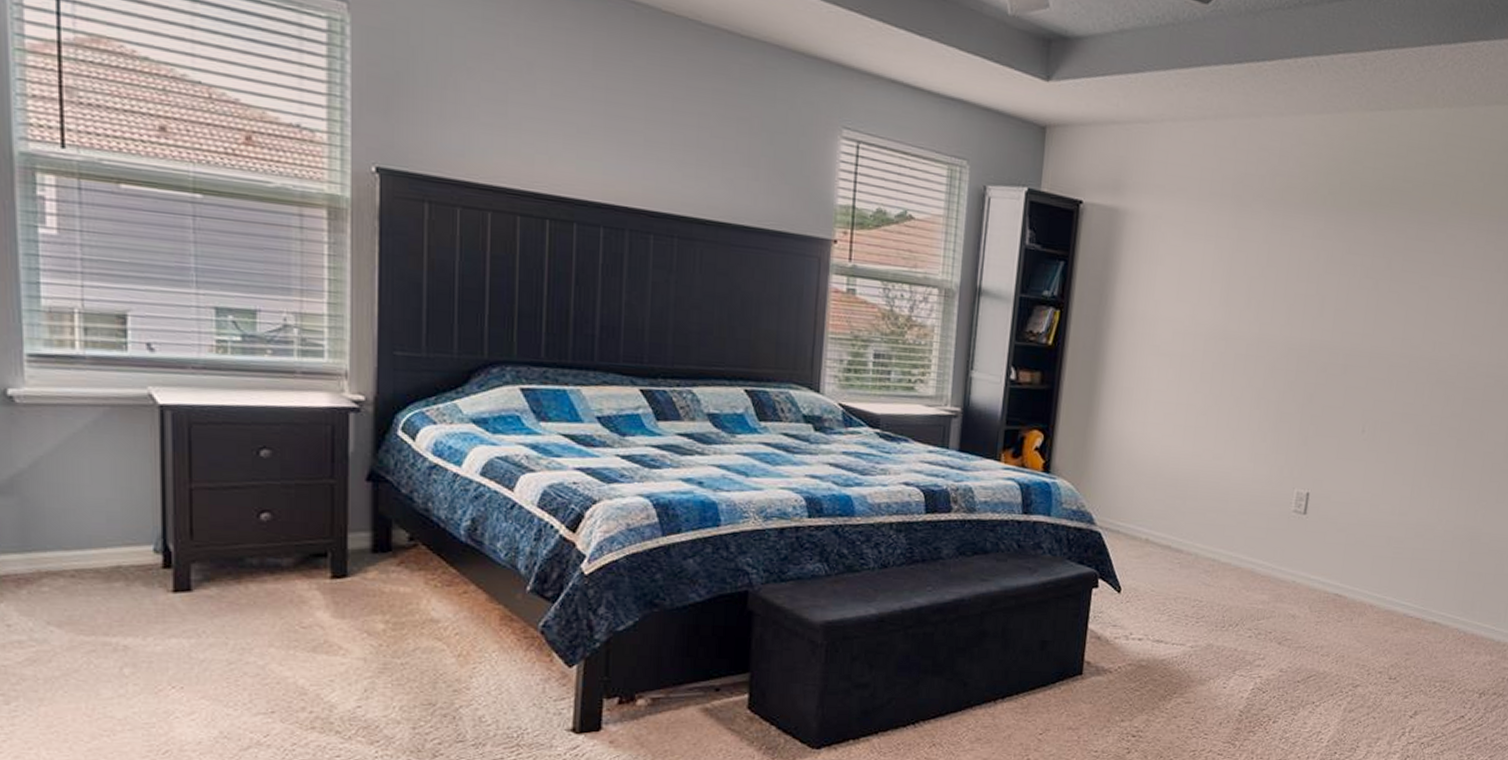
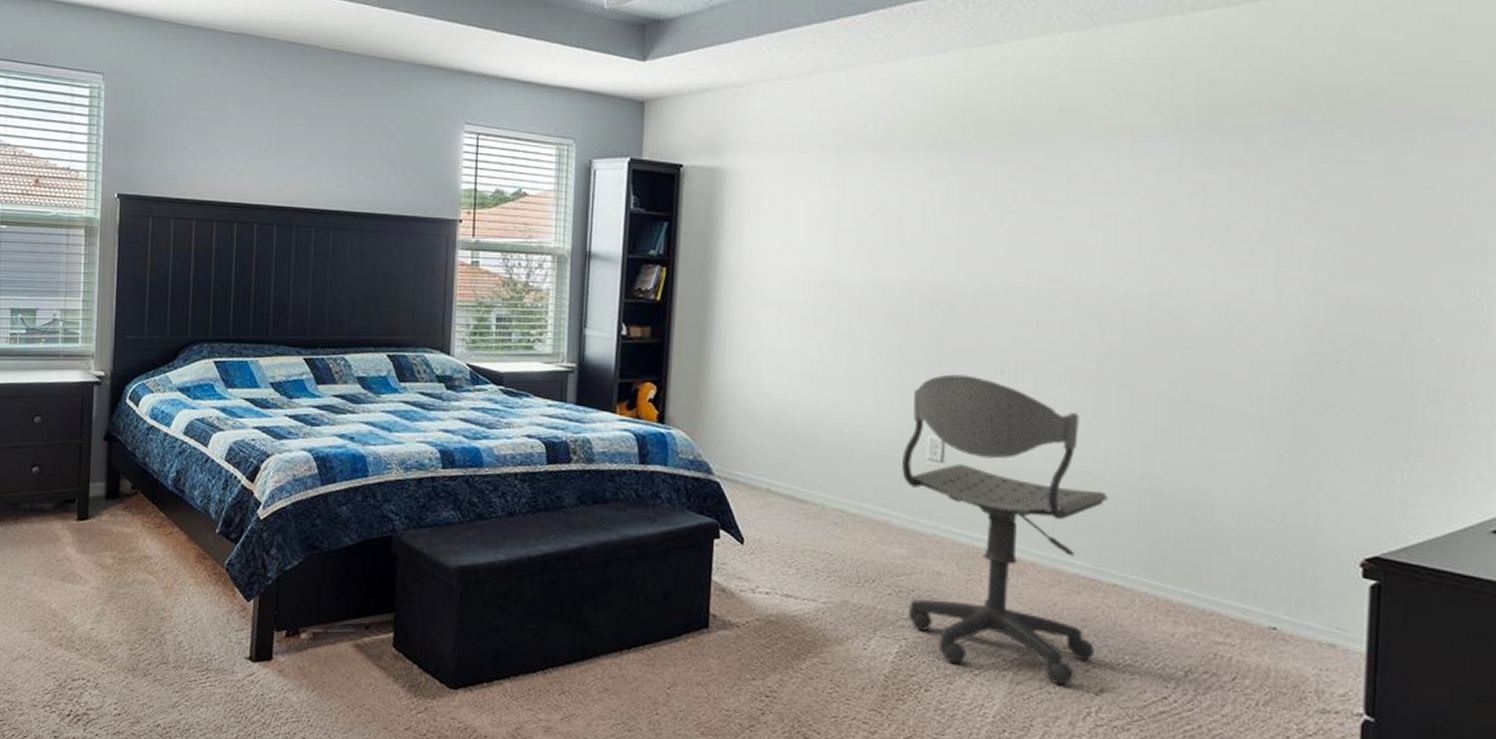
office chair: none [1264,431,1437,710] -> present [902,374,1108,685]

